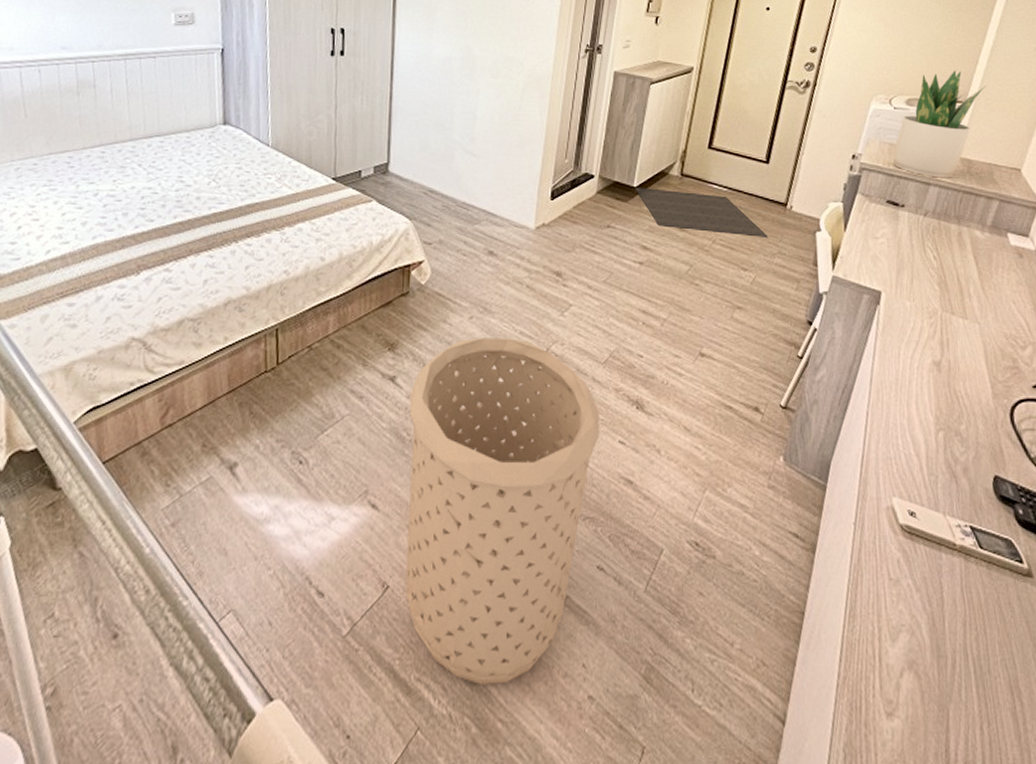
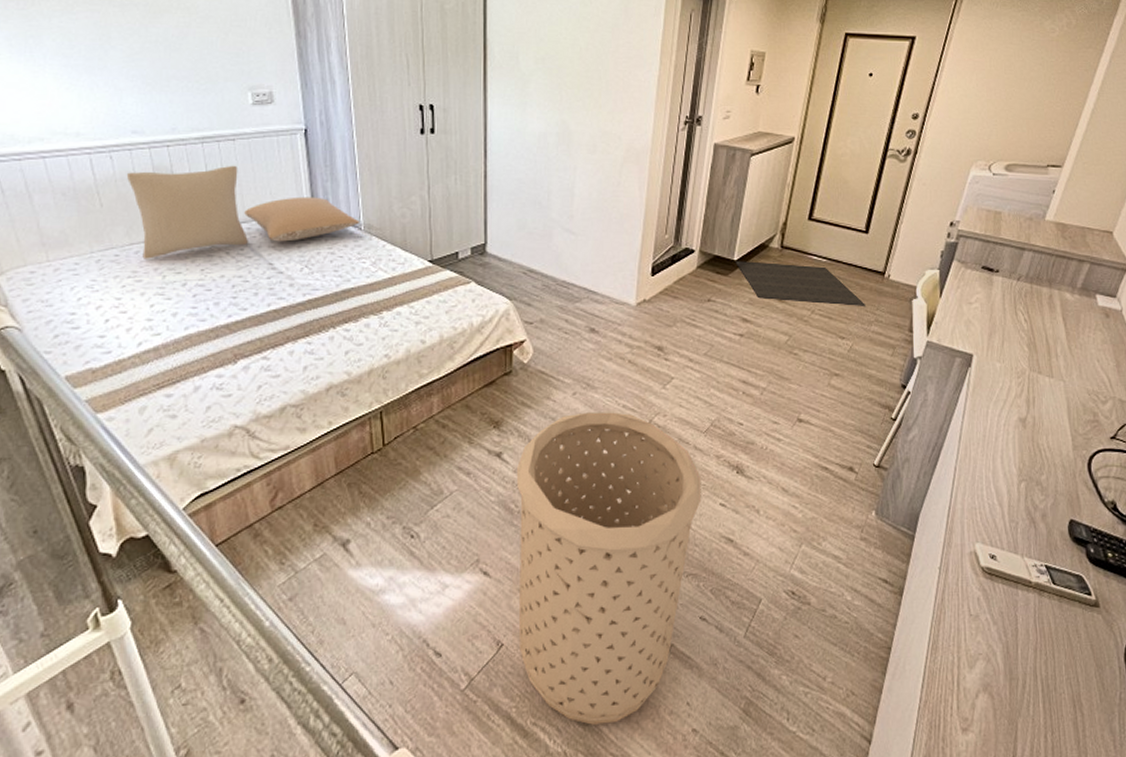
pillow: none [51,81,160,169] -> present [126,165,248,259]
pillow: none [159,112,269,156] -> present [244,196,361,242]
planter: present [892,70,987,178] -> none [989,134,1085,243]

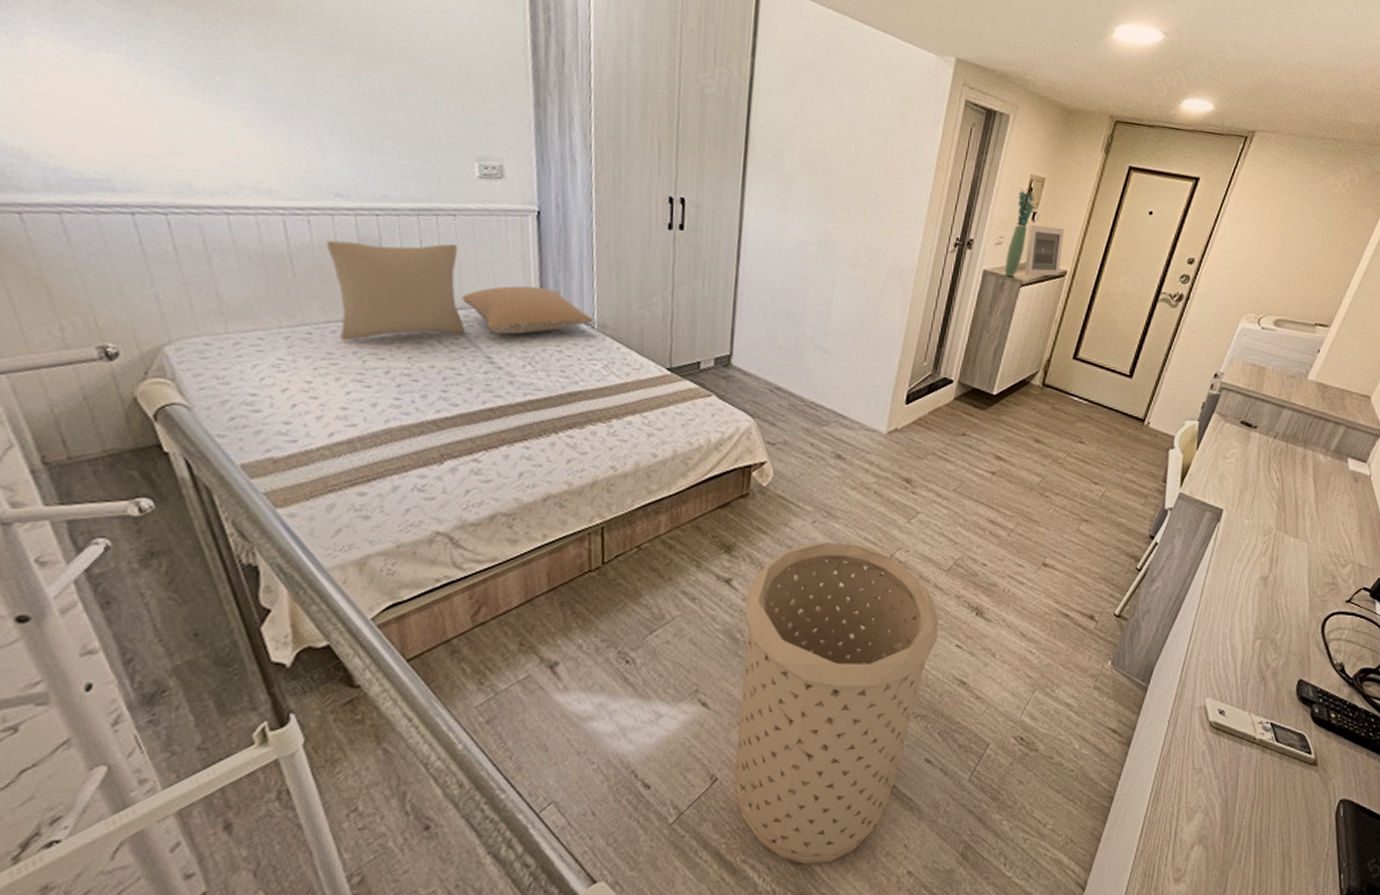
vase: none [734,64,757,148] -> present [1004,188,1035,278]
doormat: present [735,261,865,306] -> none [994,396,1122,453]
picture frame: none [753,98,788,146] -> present [1024,225,1064,277]

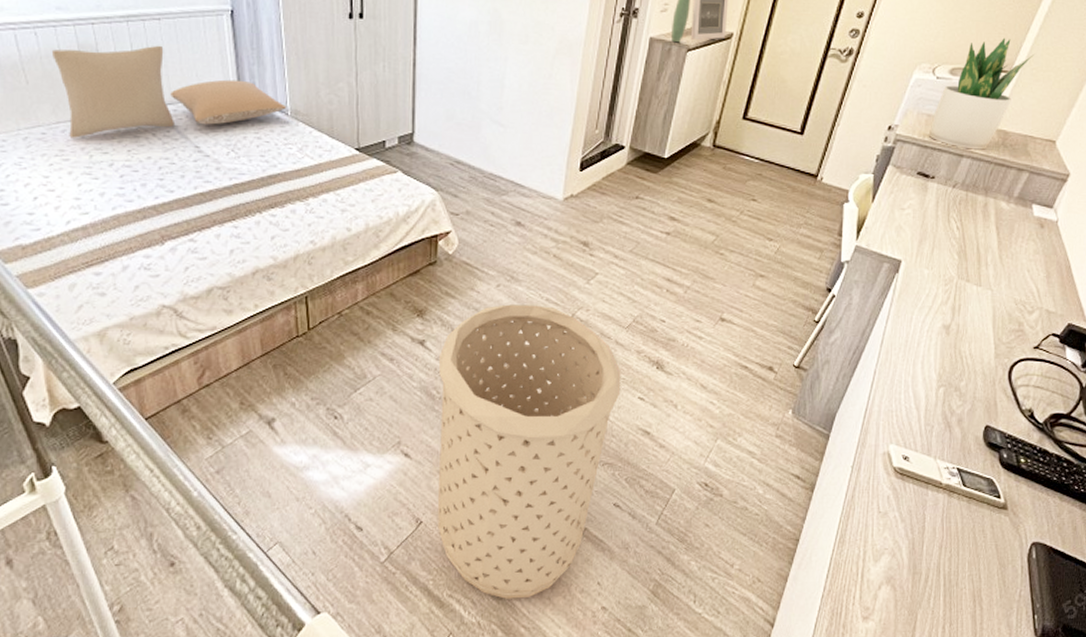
planter: none [1252,292,1354,402] -> present [928,37,1035,150]

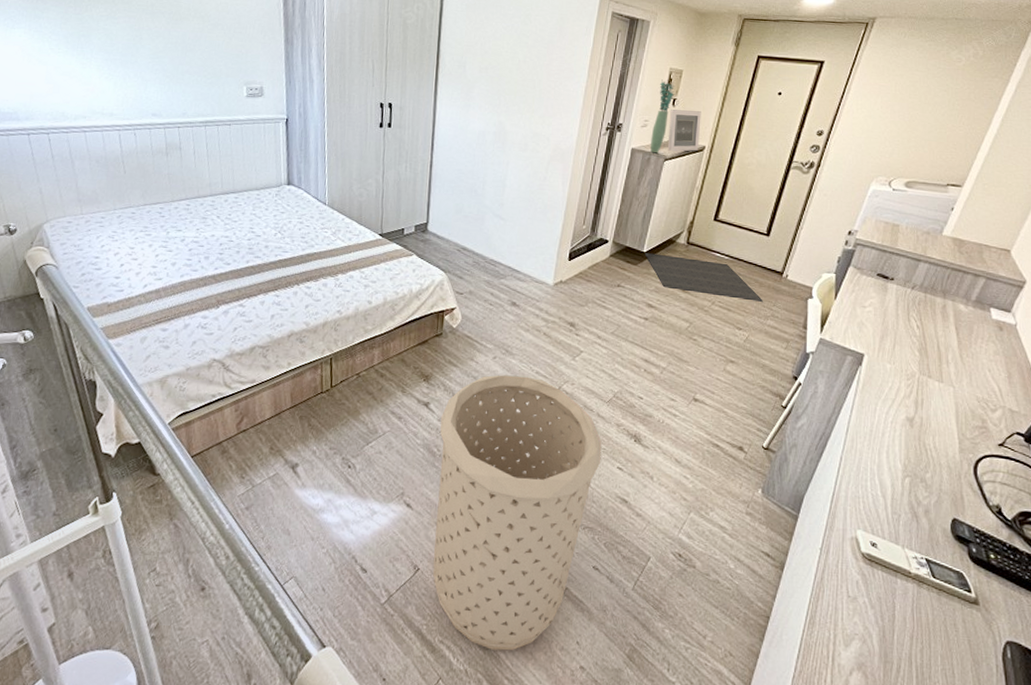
pillow: present [51,45,174,138] -> none [145,145,235,218]
pillow: present [170,79,287,125] -> none [234,174,326,211]
doormat: none [665,159,796,208] -> present [644,253,763,302]
planter: present [928,37,1035,150] -> none [886,156,986,256]

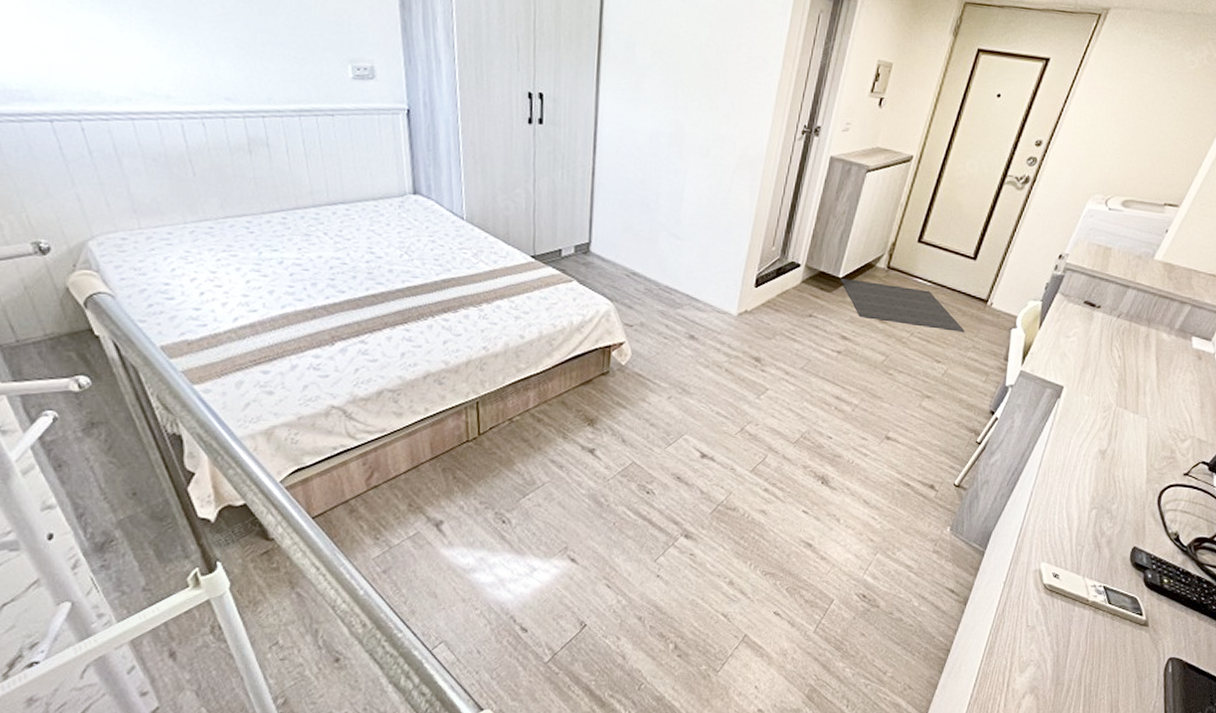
laundry basket: present [433,375,602,651] -> none [601,416,787,700]
vase: present [649,79,674,154] -> none [851,74,882,163]
picture frame: present [667,109,701,152] -> none [870,111,911,162]

